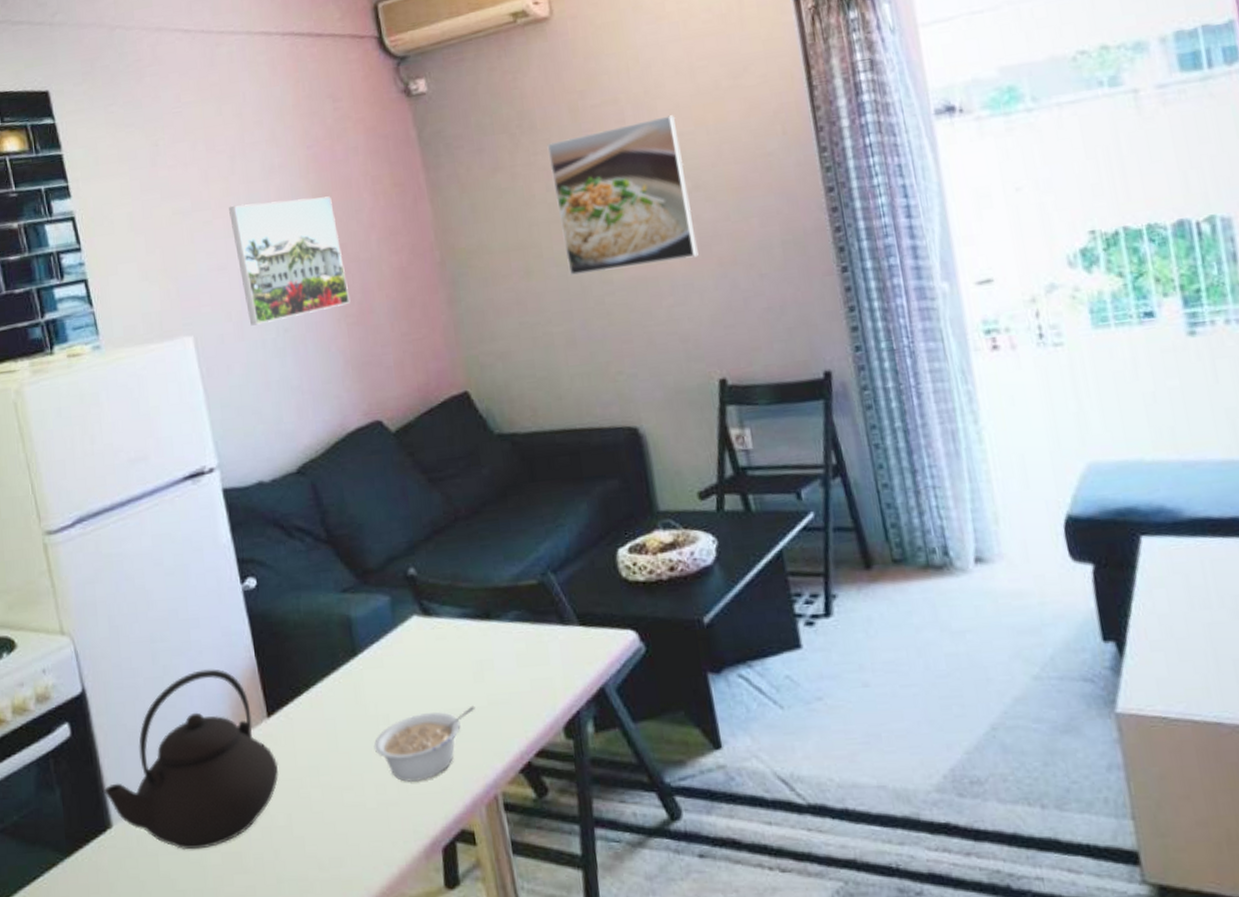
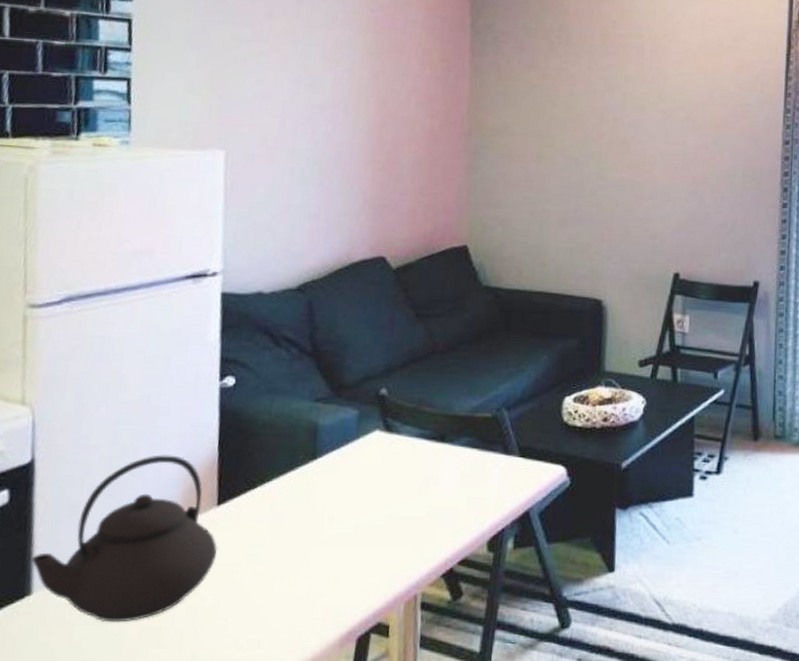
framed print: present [229,196,351,326] -> none [282,44,384,153]
legume: present [373,705,476,783] -> none [313,515,414,578]
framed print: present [547,115,698,275] -> none [573,56,683,173]

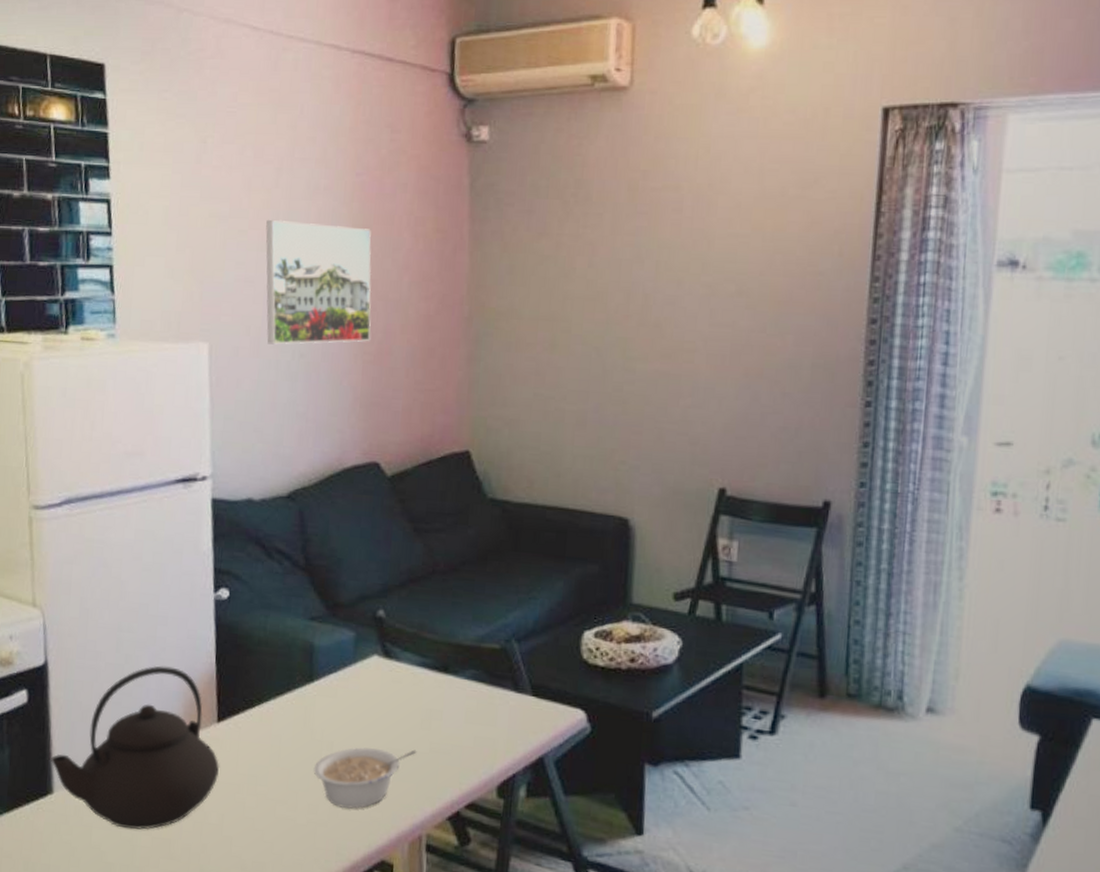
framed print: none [282,44,384,153] -> present [266,219,371,345]
legume: none [313,515,414,578] -> present [313,747,417,809]

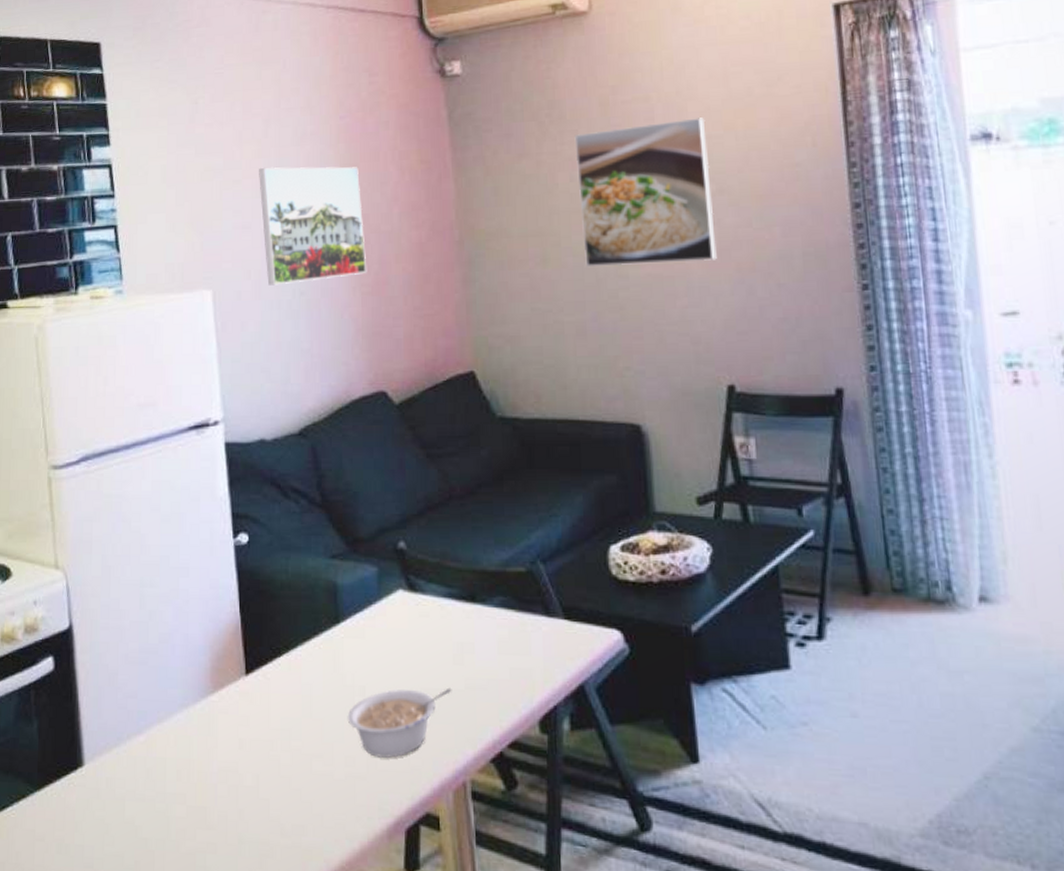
teapot: present [51,665,220,830] -> none [80,619,252,799]
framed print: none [593,213,734,363] -> present [574,117,717,266]

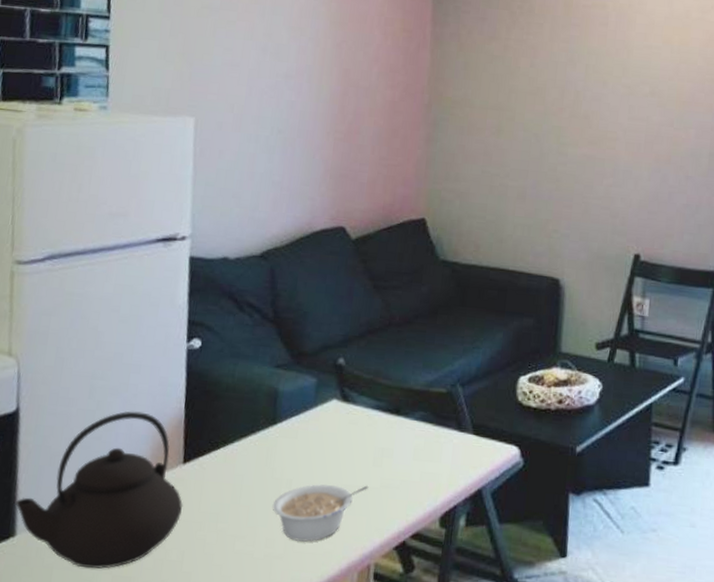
teapot: none [80,619,252,799] -> present [16,411,184,569]
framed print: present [259,166,367,286] -> none [249,12,347,122]
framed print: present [574,117,717,266] -> none [533,27,649,150]

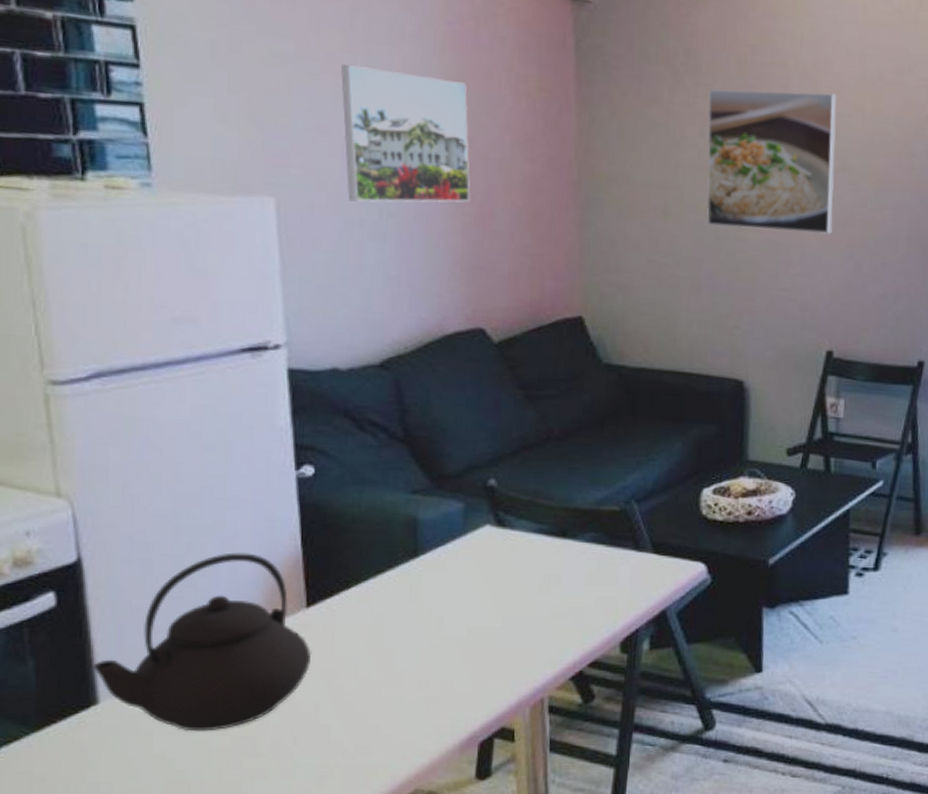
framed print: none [249,12,347,122] -> present [341,63,471,203]
legume: present [272,484,369,542] -> none [422,615,536,682]
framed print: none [533,27,649,150] -> present [706,89,838,234]

